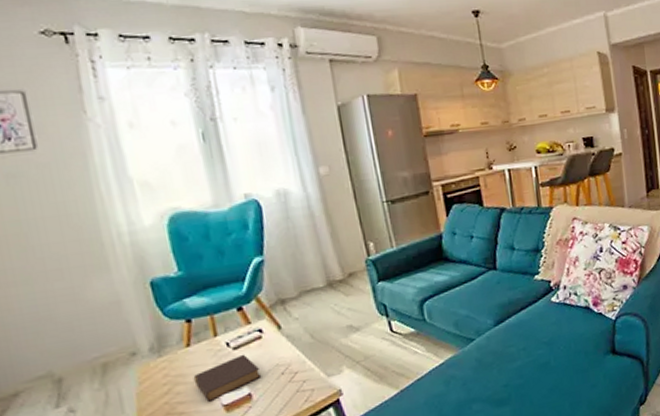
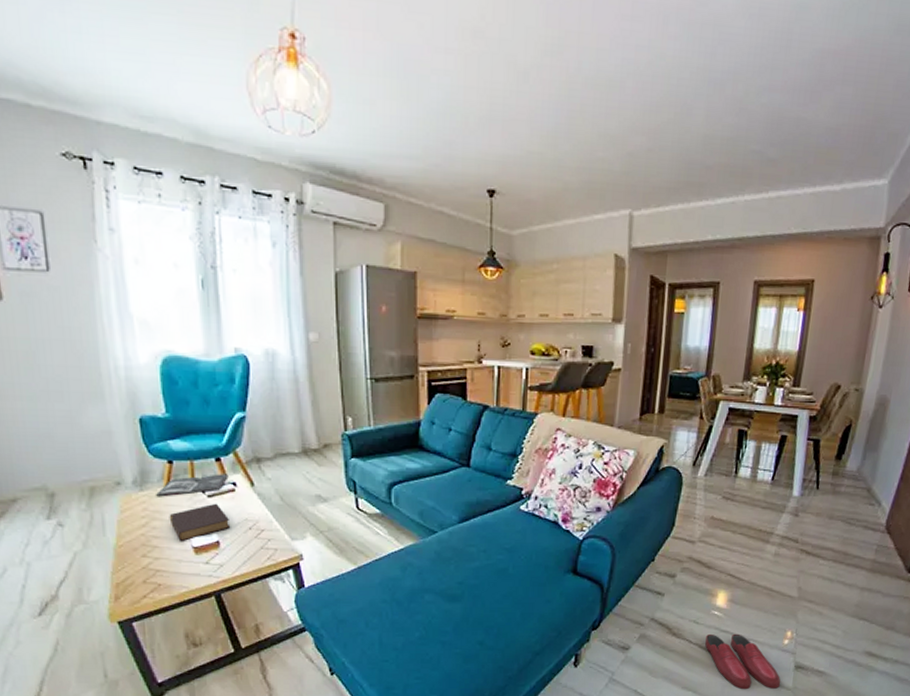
magazine: none [176,322,253,360] -> present [156,474,229,497]

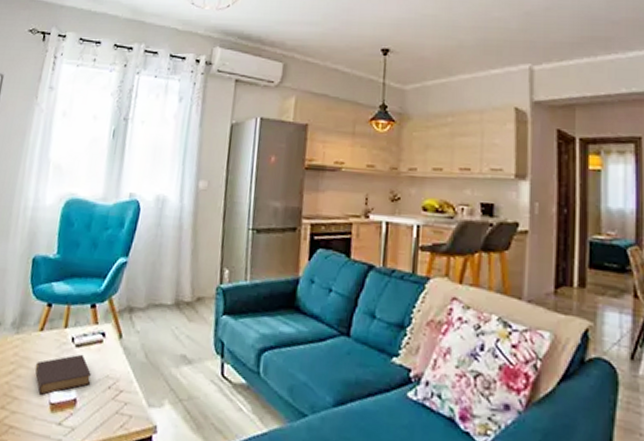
magazine: present [156,474,229,497] -> none [29,321,100,342]

